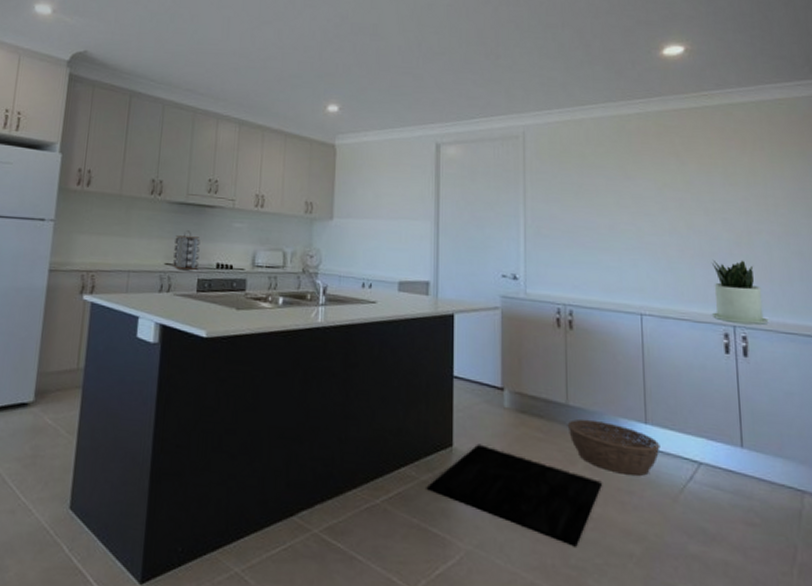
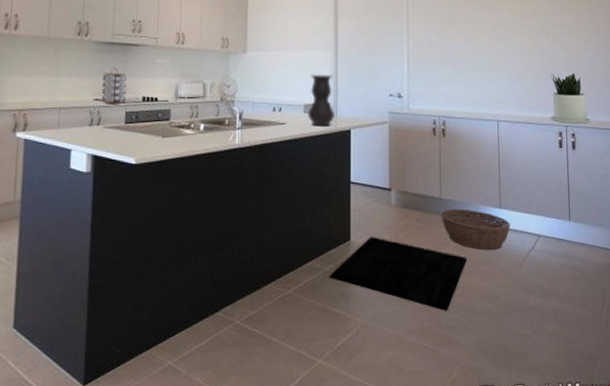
vase: none [402,247,435,309] -> present [307,74,334,127]

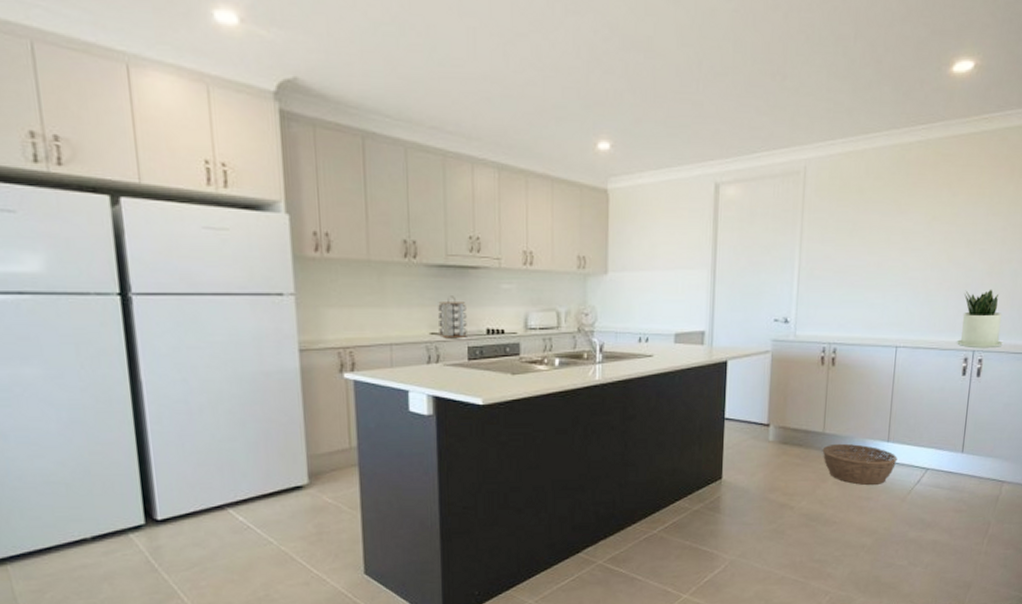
vase: present [307,74,334,127] -> none [678,298,710,358]
floor mat: present [329,236,468,311] -> none [697,474,847,546]

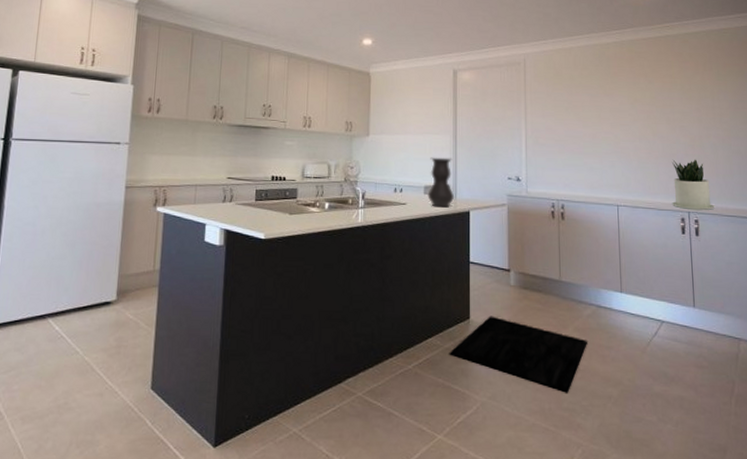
spice rack: present [437,296,467,339] -> none [233,149,257,183]
vase: none [678,298,710,358] -> present [427,157,454,208]
floor mat: none [697,474,847,546] -> present [449,315,588,393]
basket: present [822,443,898,485] -> none [560,291,632,334]

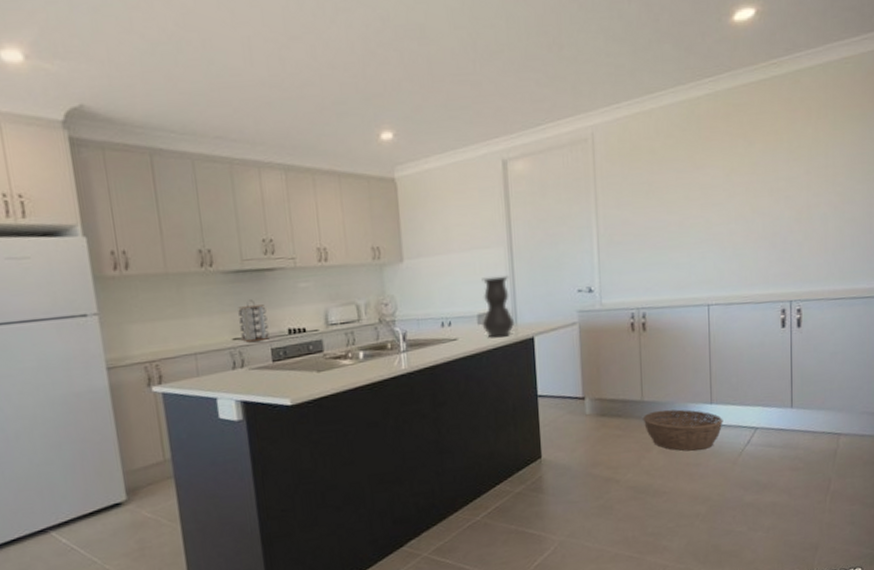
spice rack: none [233,149,257,183] -> present [237,299,269,343]
floor mat: present [449,315,588,393] -> none [520,450,674,518]
basket: none [560,291,632,334] -> present [642,409,723,451]
planter: present [671,159,715,211] -> none [771,235,821,298]

